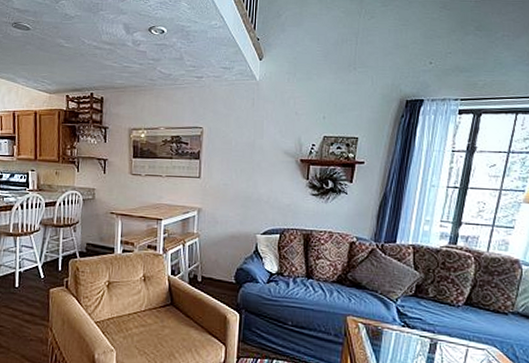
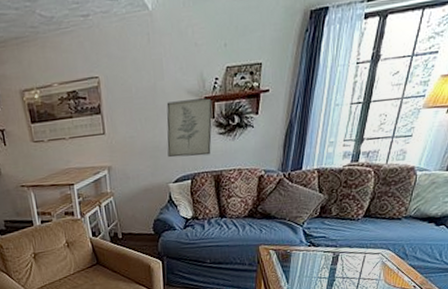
wall art: none [259,159,308,213] -> present [166,98,213,158]

